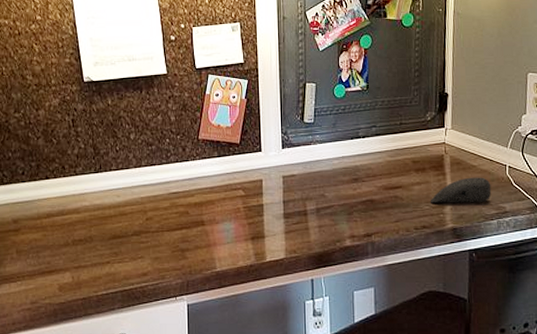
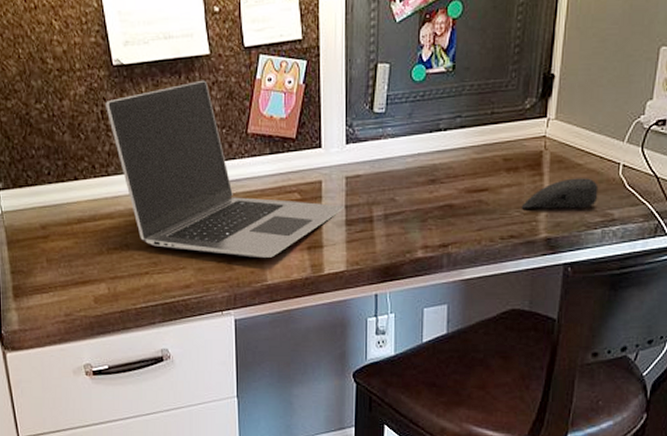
laptop: none [76,95,282,247] -> present [106,80,345,258]

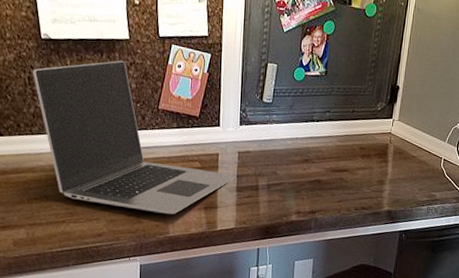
computer mouse: present [521,178,599,209] -> none [371,166,427,190]

